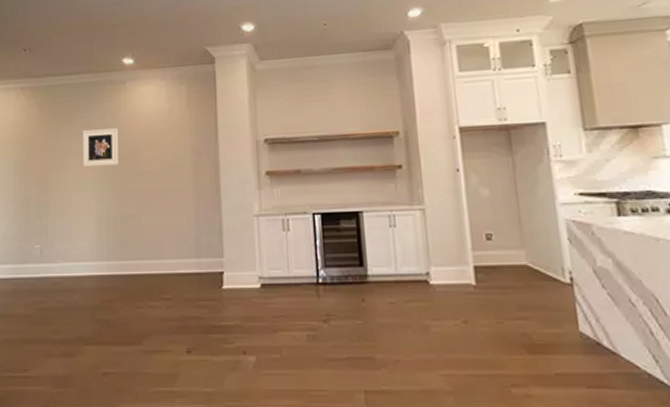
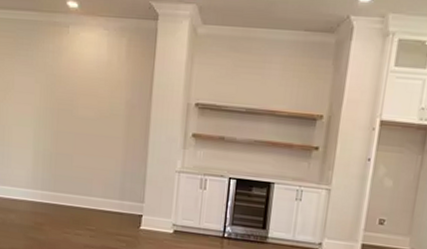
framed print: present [82,128,118,167] -> none [23,68,58,107]

